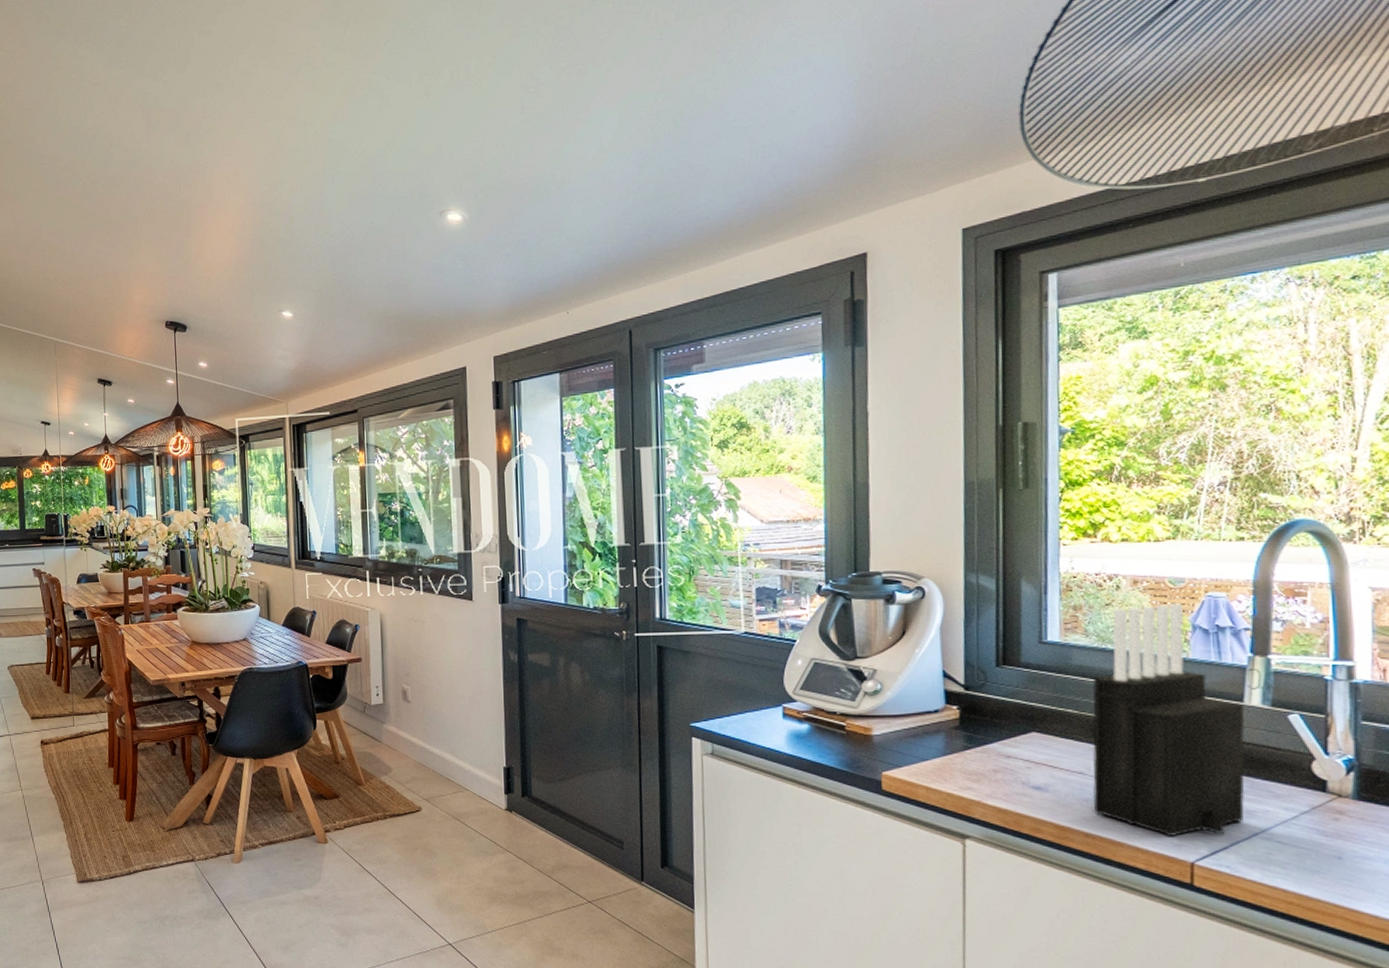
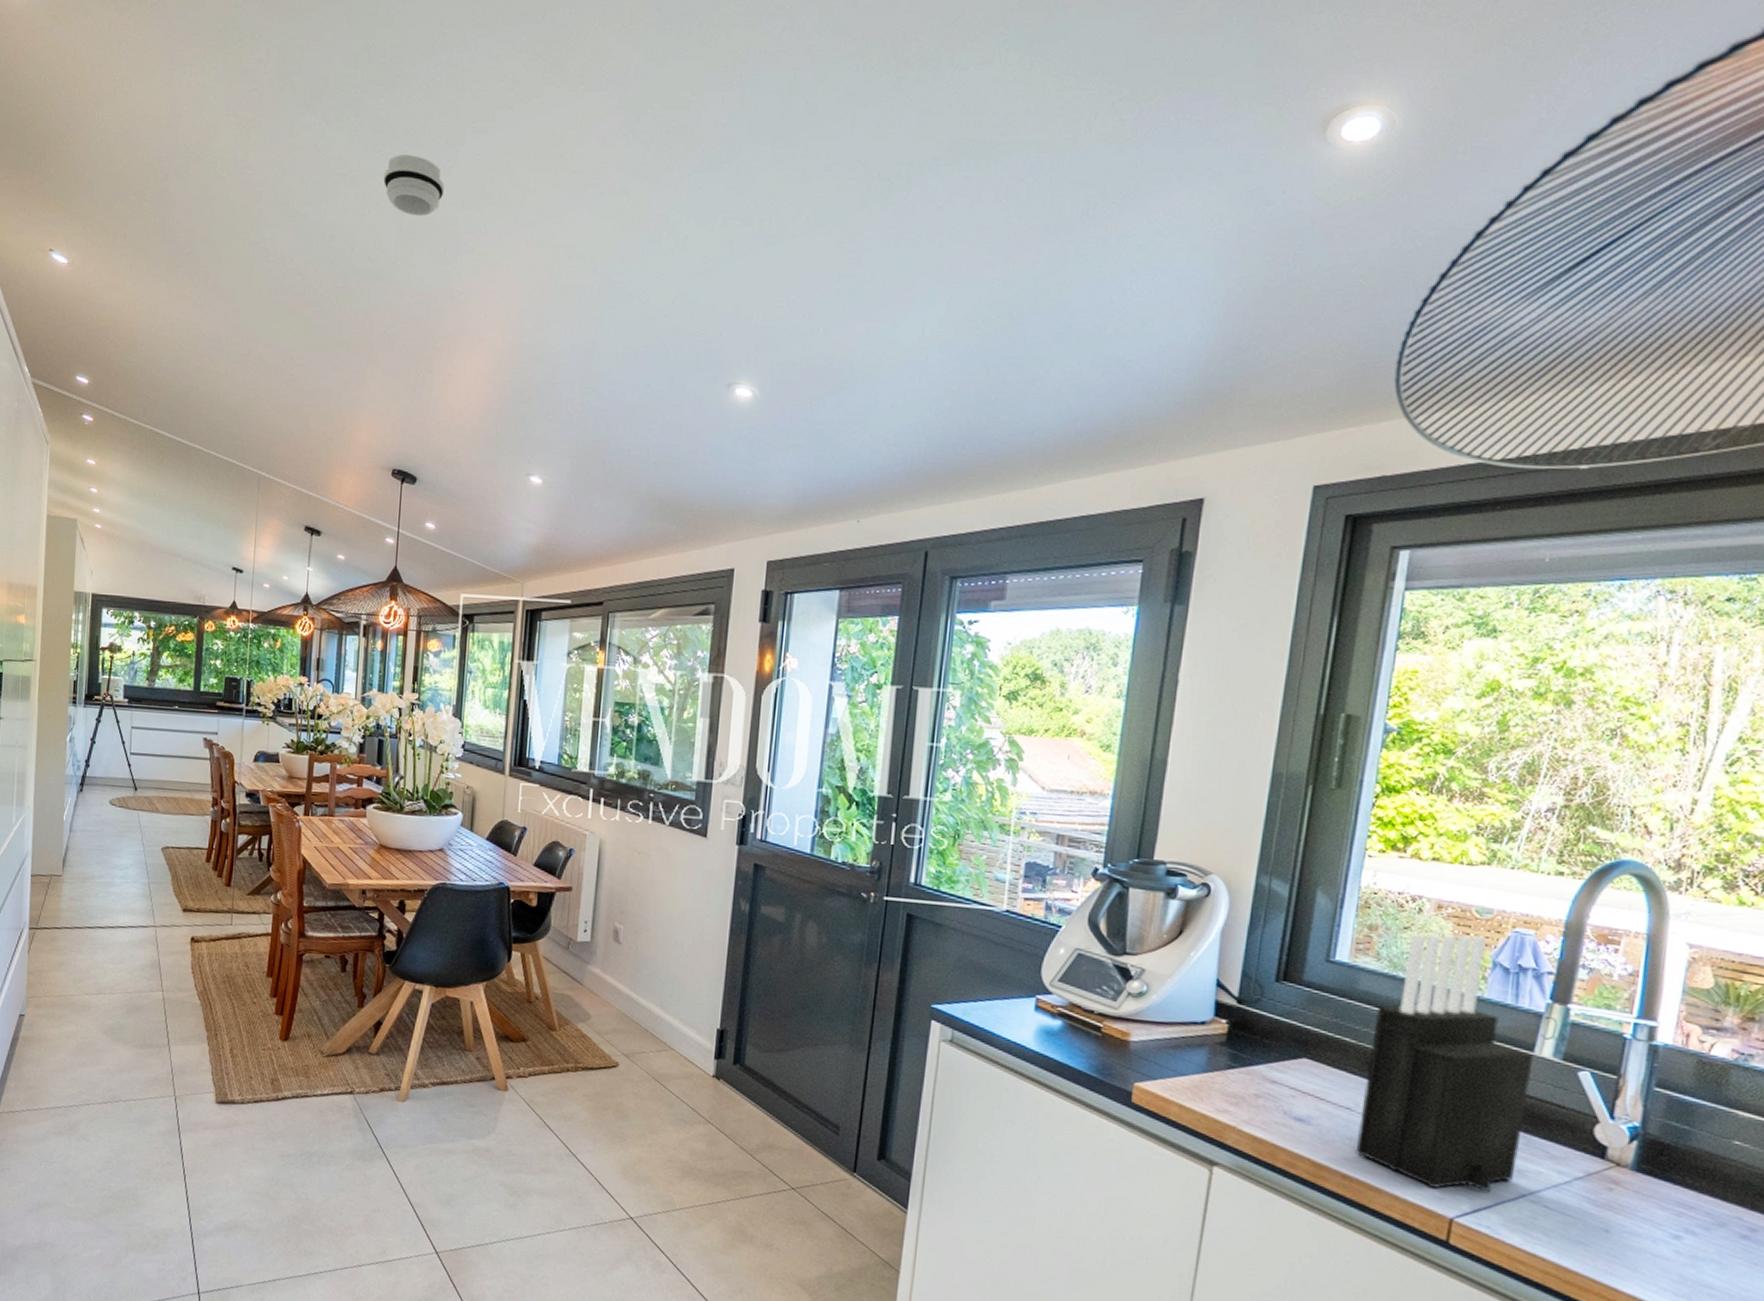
smoke detector: none [130,60,182,110] -> present [383,155,445,216]

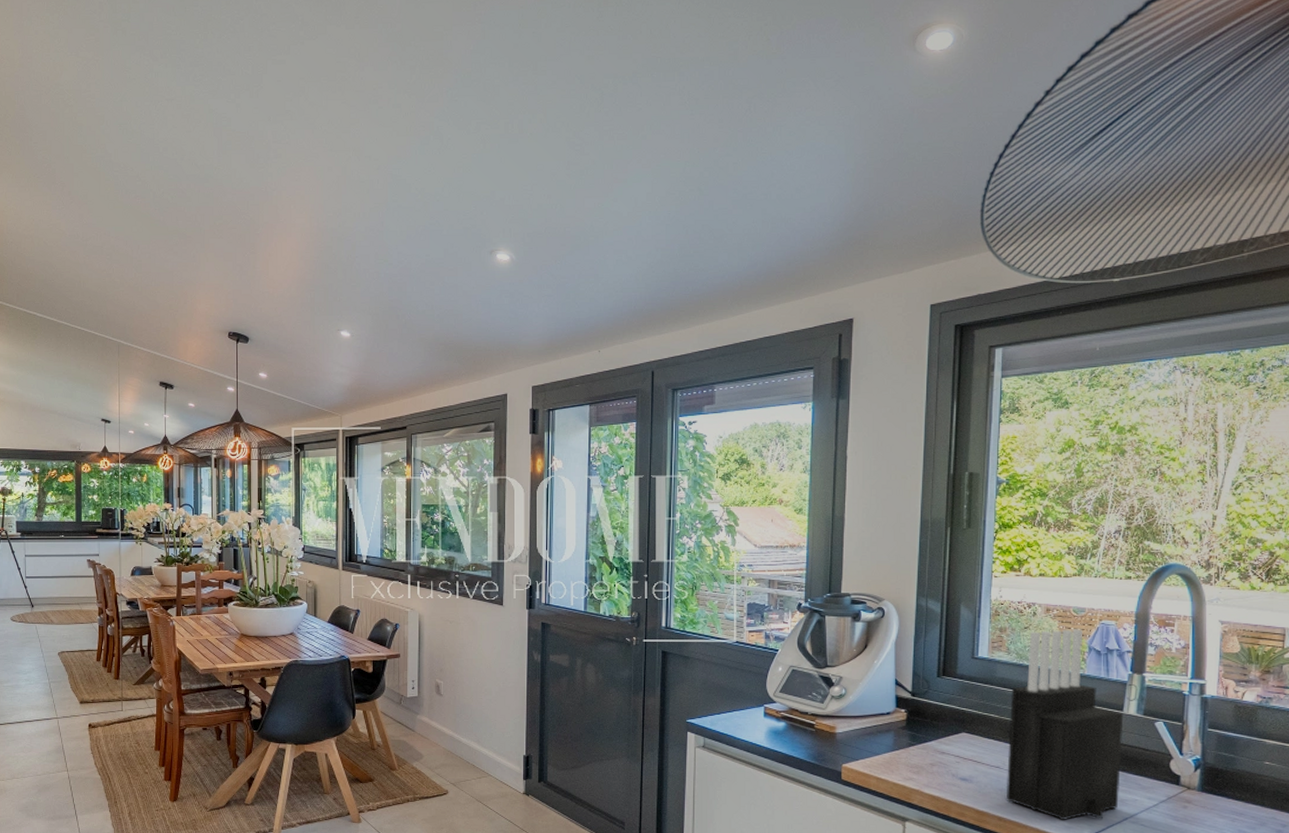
smoke detector: present [383,155,445,216] -> none [204,82,254,130]

